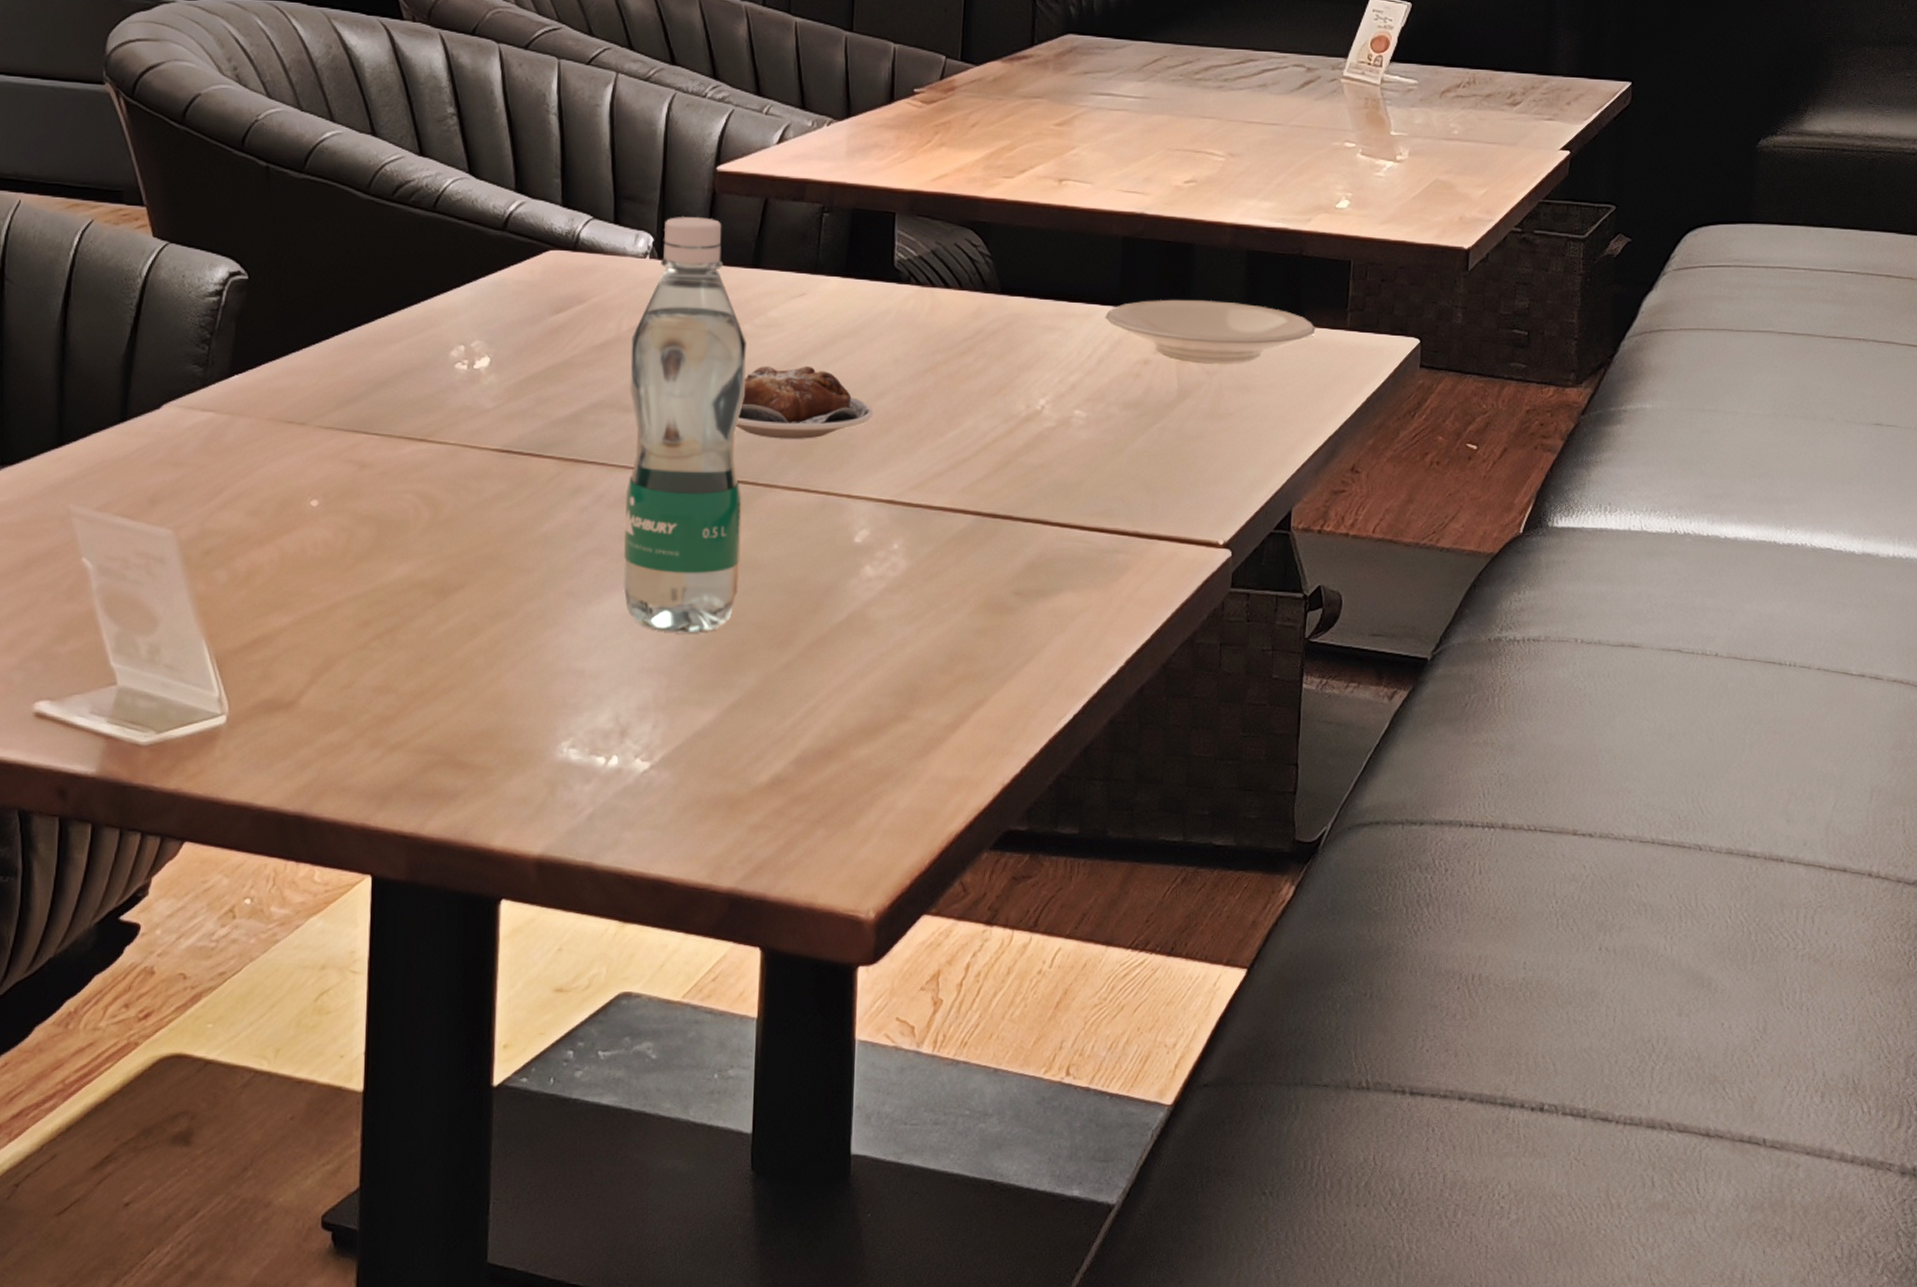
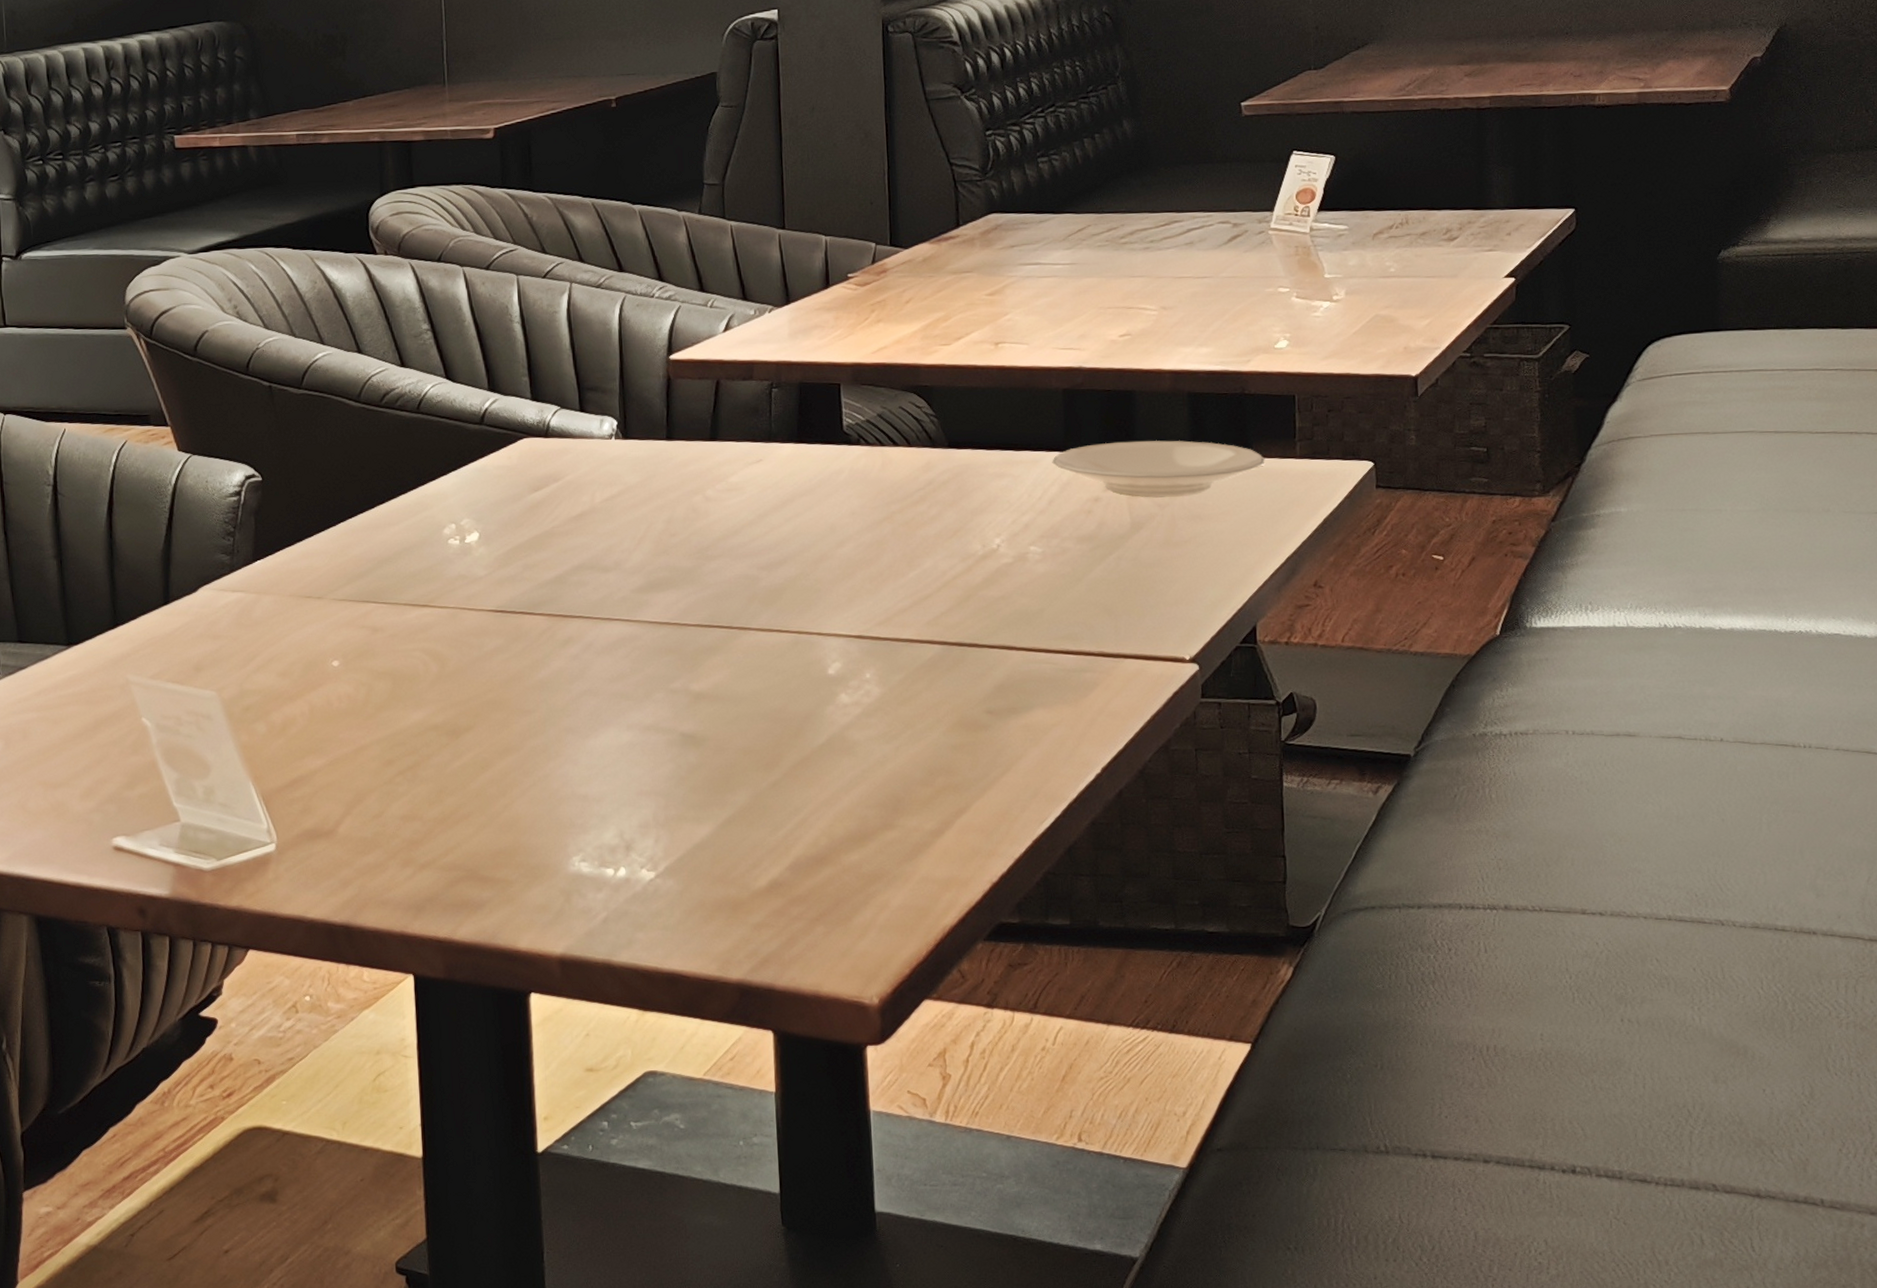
bottle: present [623,217,747,632] -> none [605,400,723,759]
pastry: present [736,365,874,439] -> none [707,522,836,588]

